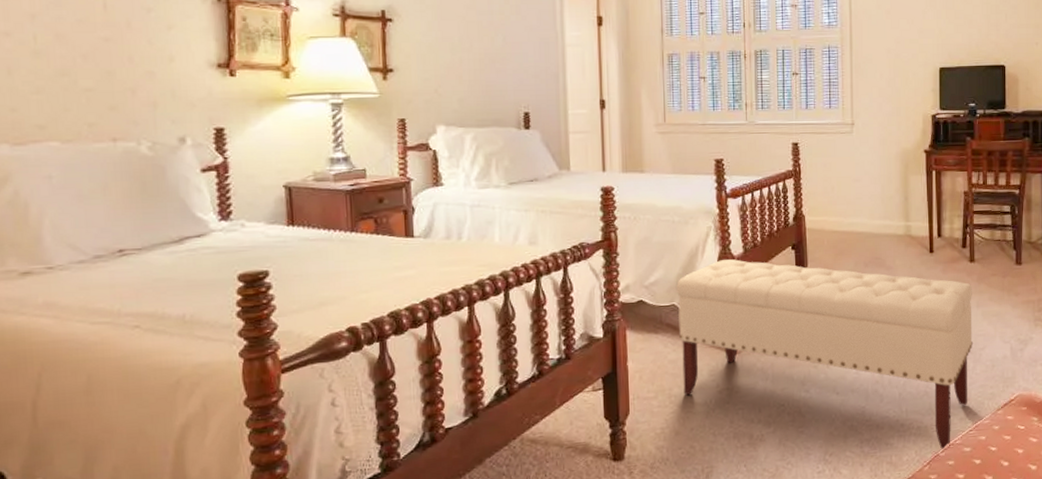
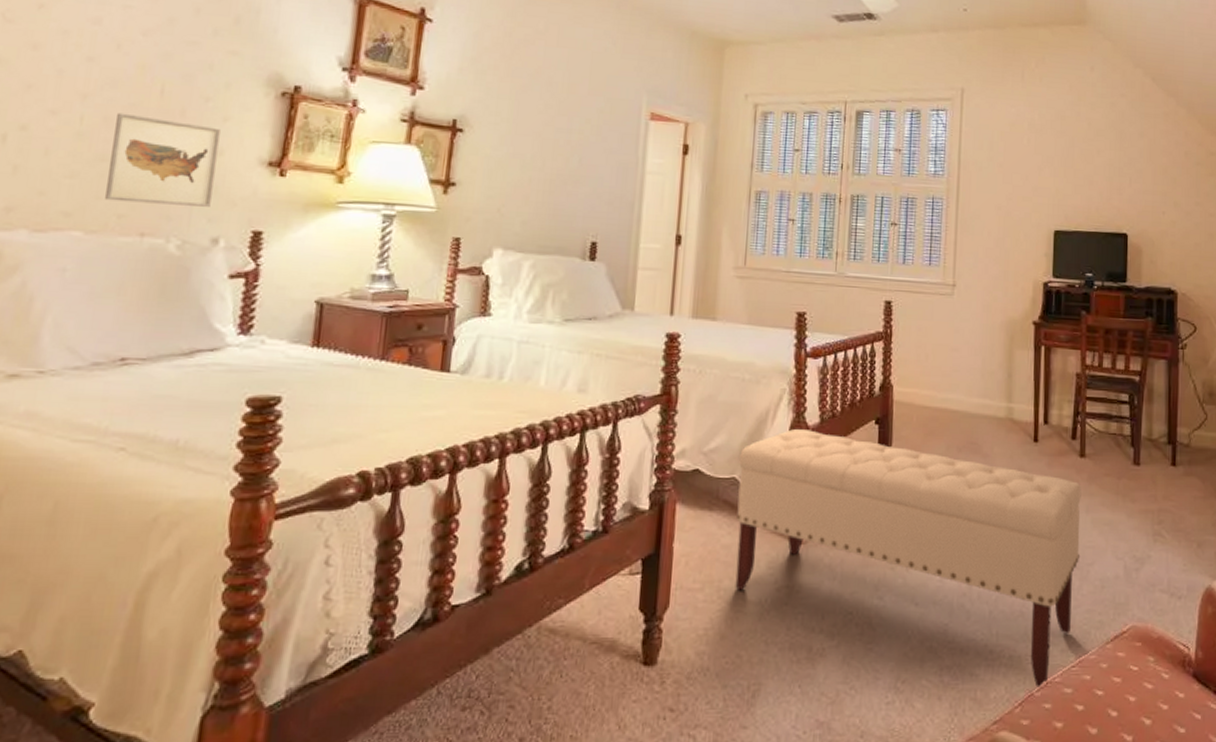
wall art: none [67,29,173,112] -> present [105,112,222,207]

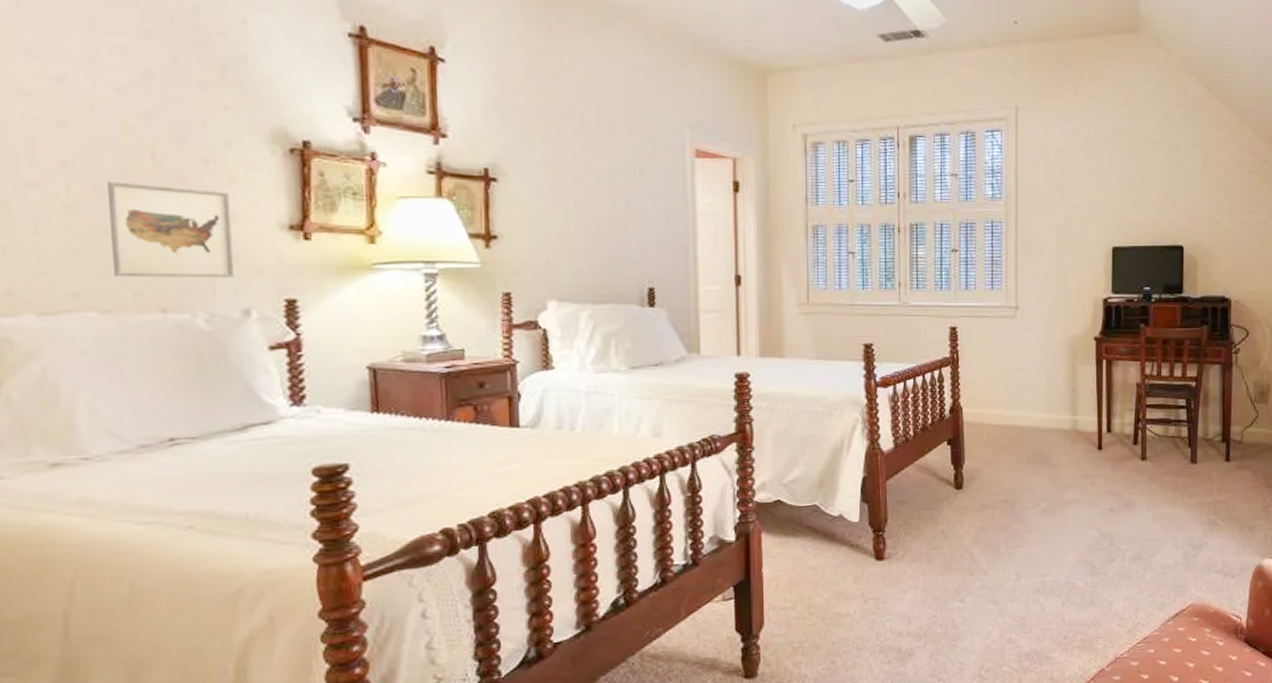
bench: present [735,428,1081,689] -> none [819,454,1144,664]

